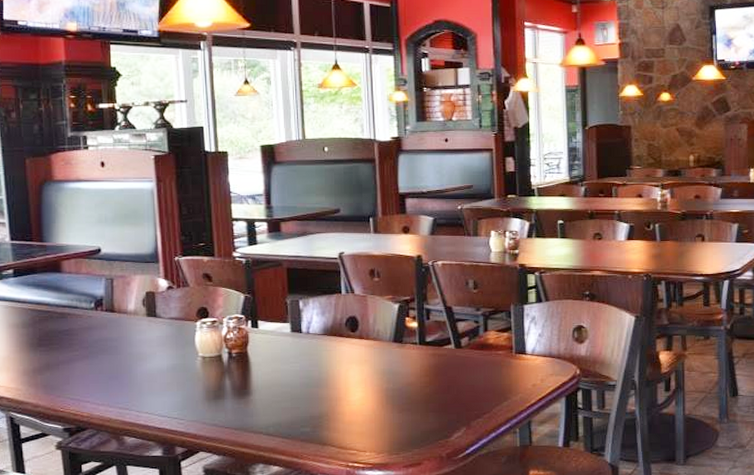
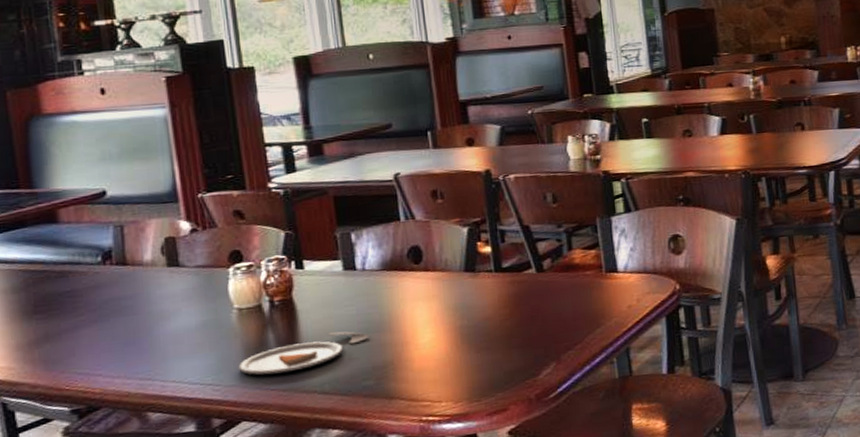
dinner plate: none [200,384,309,415] -> present [238,331,369,375]

